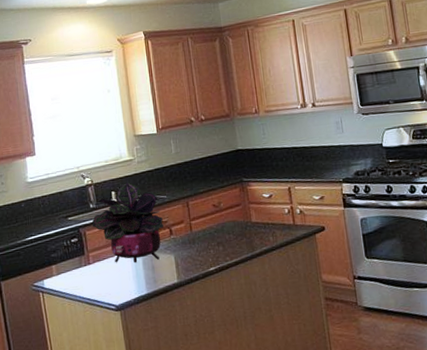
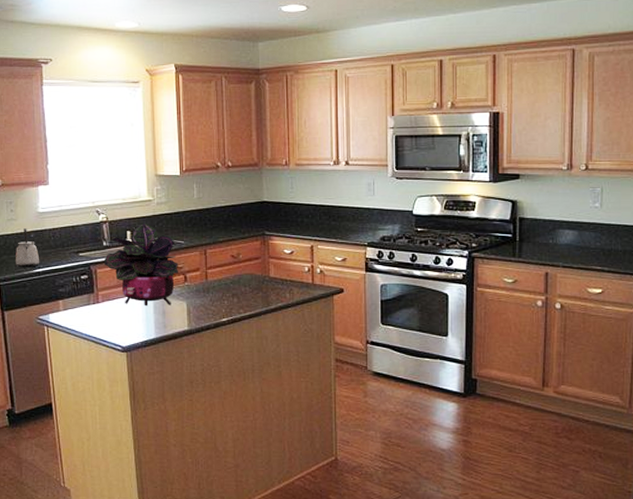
kettle: none [8,199,32,237] -> present [16,228,40,268]

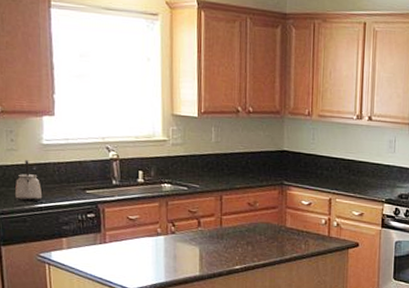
potted plant: present [105,222,178,307] -> none [113,163,192,250]

